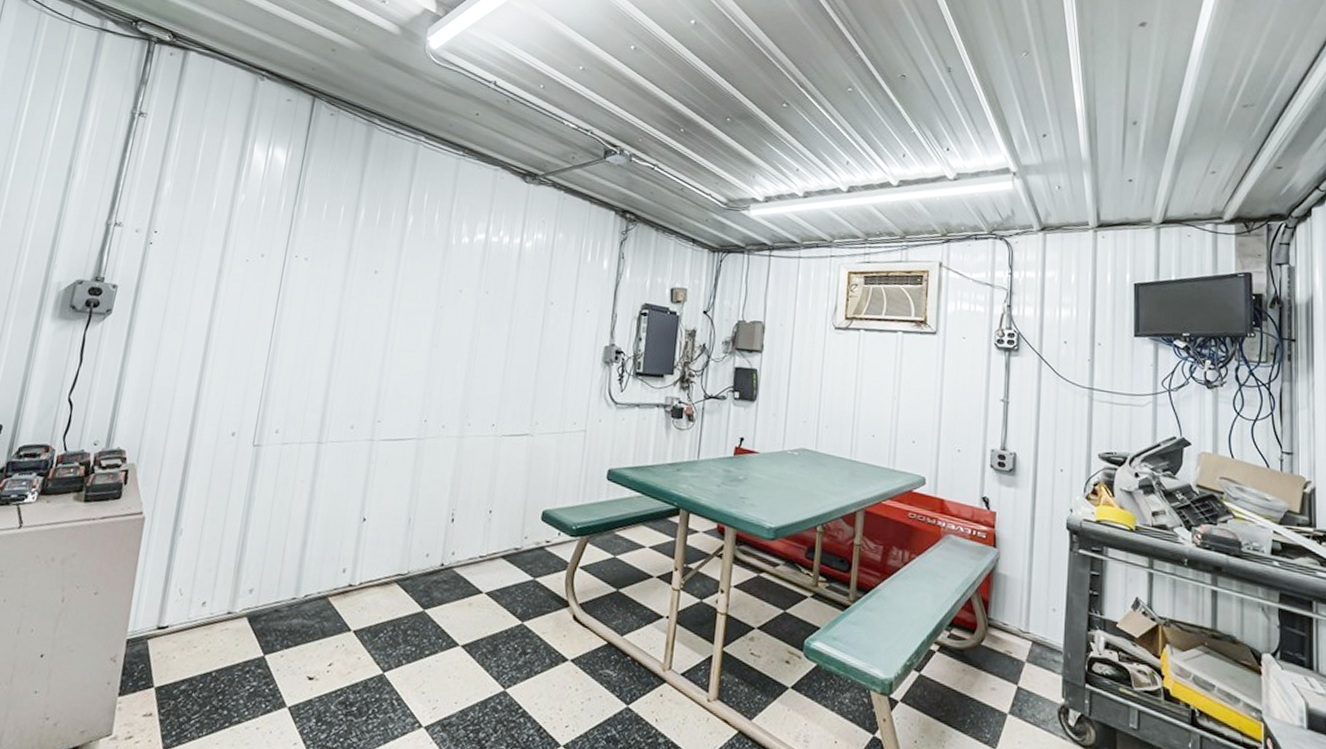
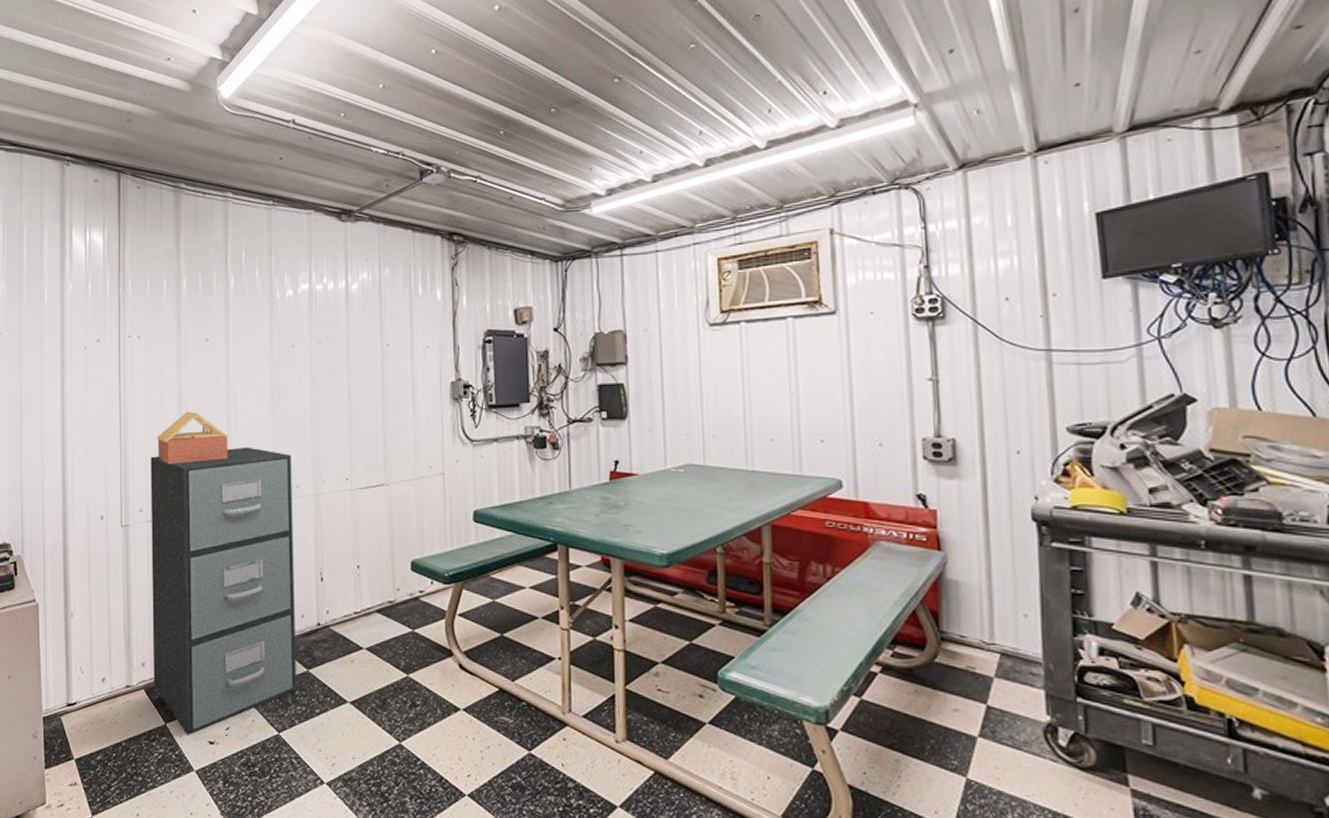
filing cabinet: none [258,378,442,669] -> present [150,447,297,735]
architectural model: none [304,338,382,391] -> present [156,411,229,464]

